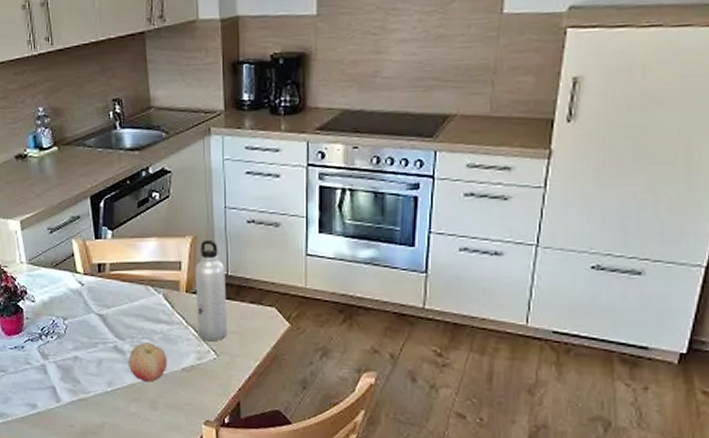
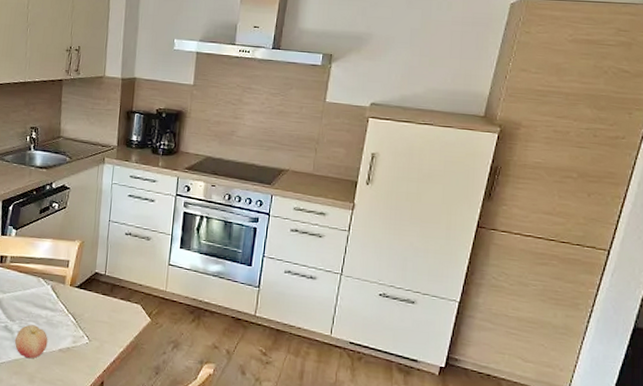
water bottle: present [195,239,226,342] -> none [75,245,104,329]

